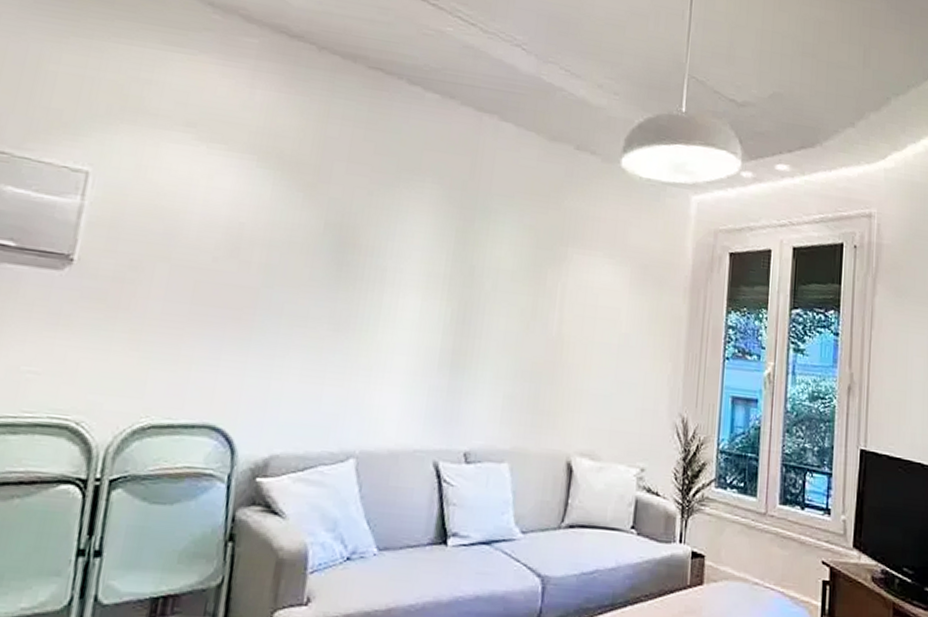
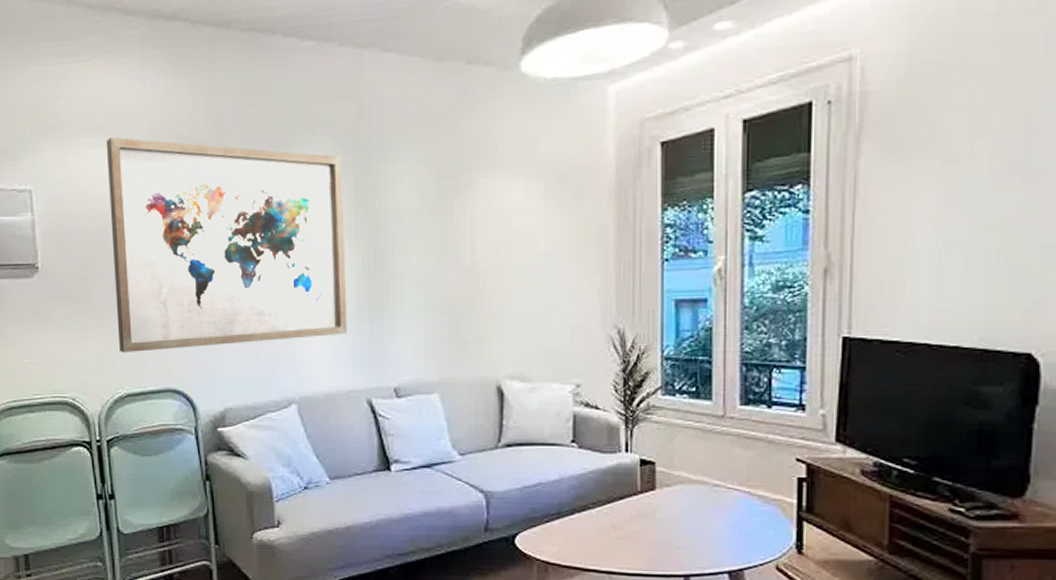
wall art: none [154,136,446,388] -> present [105,136,348,353]

